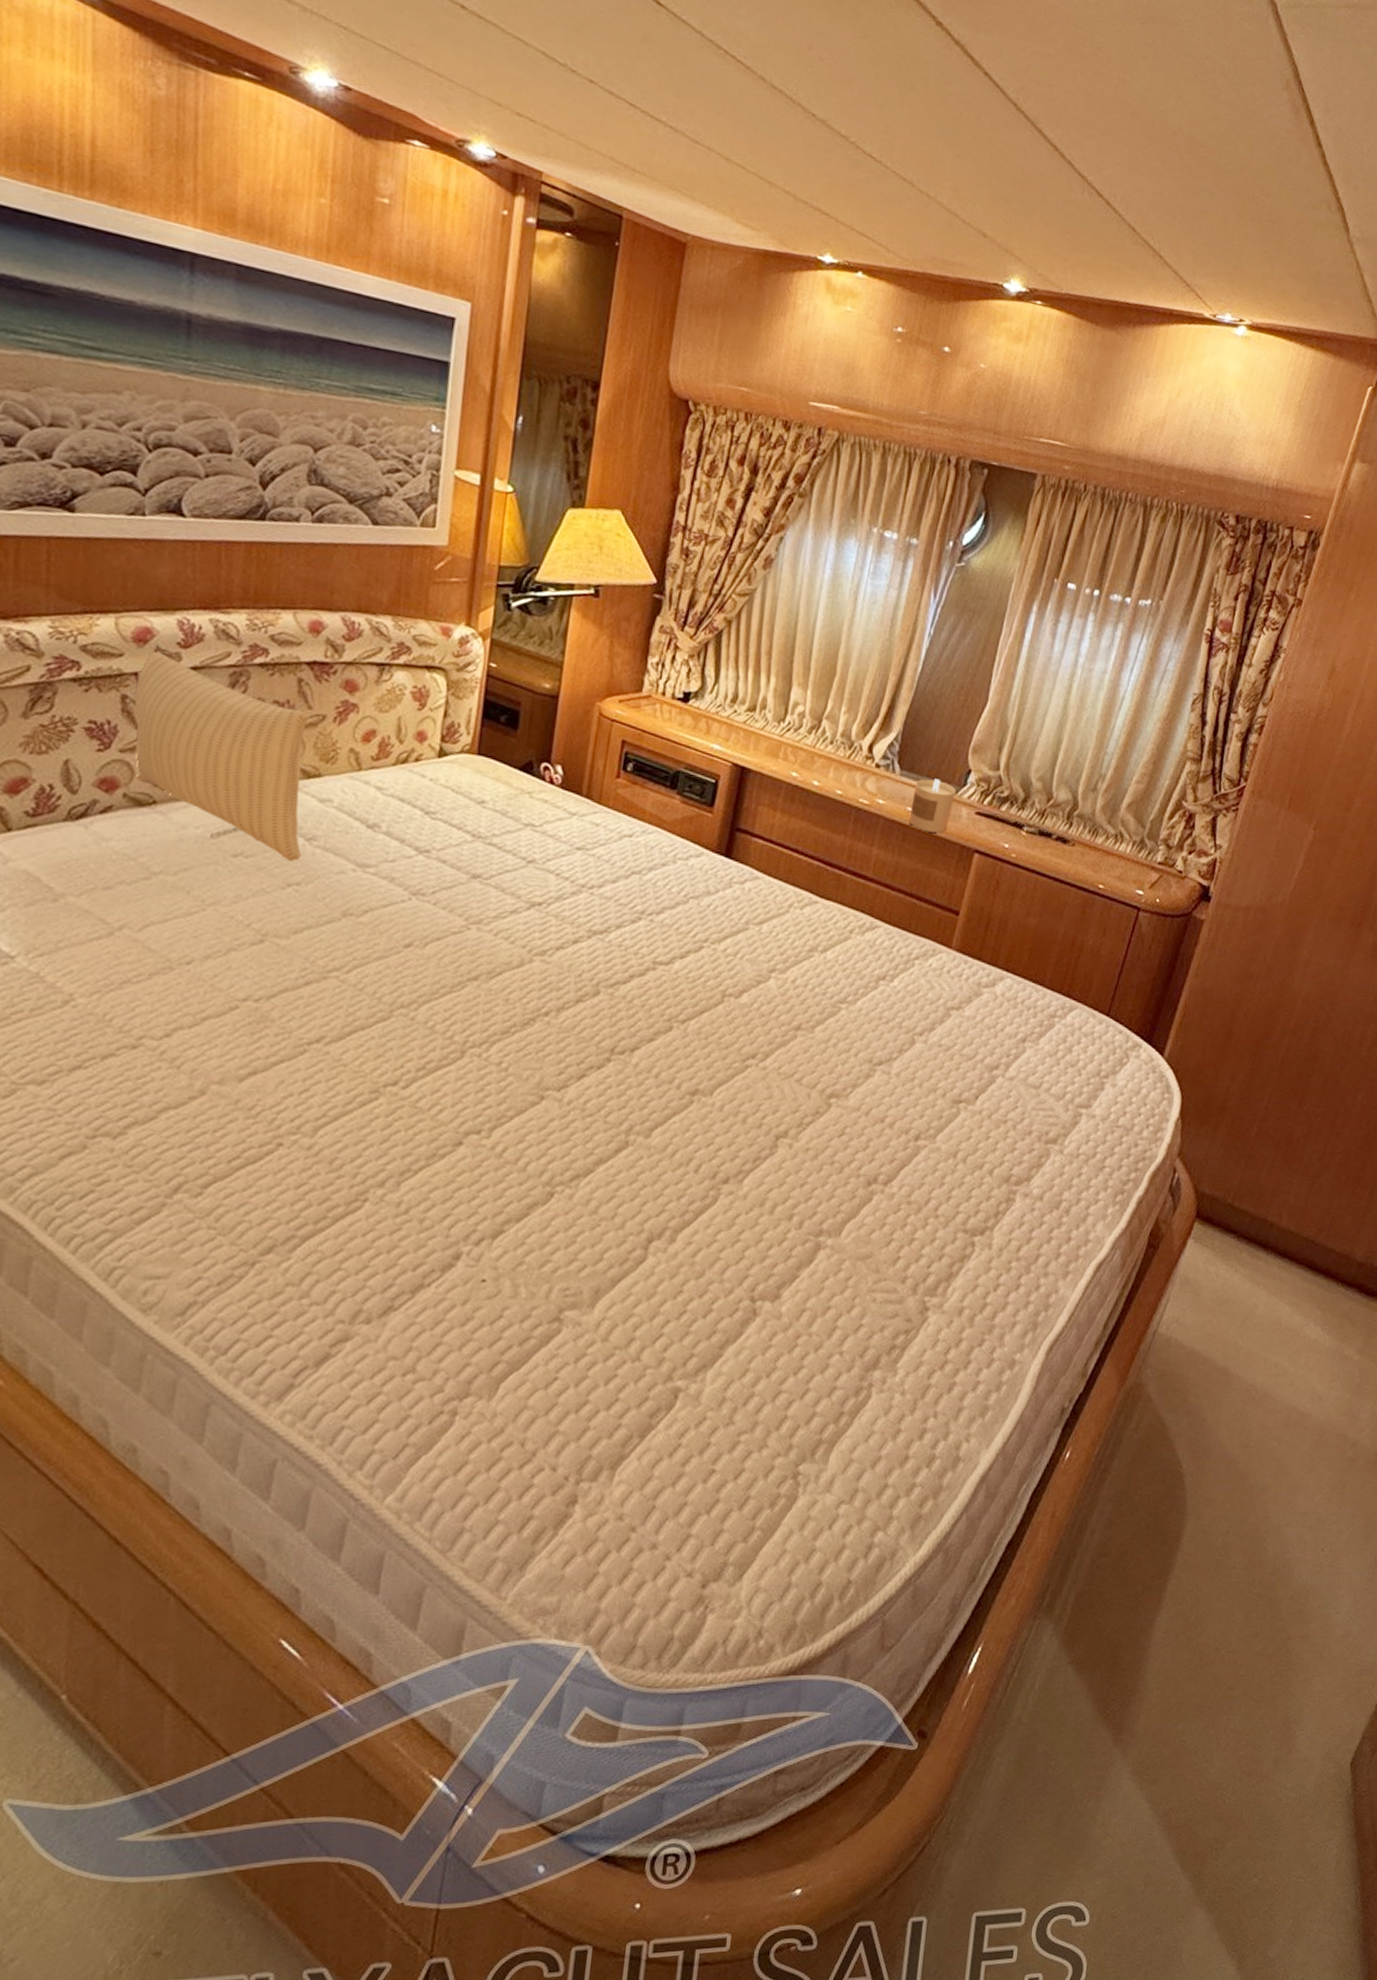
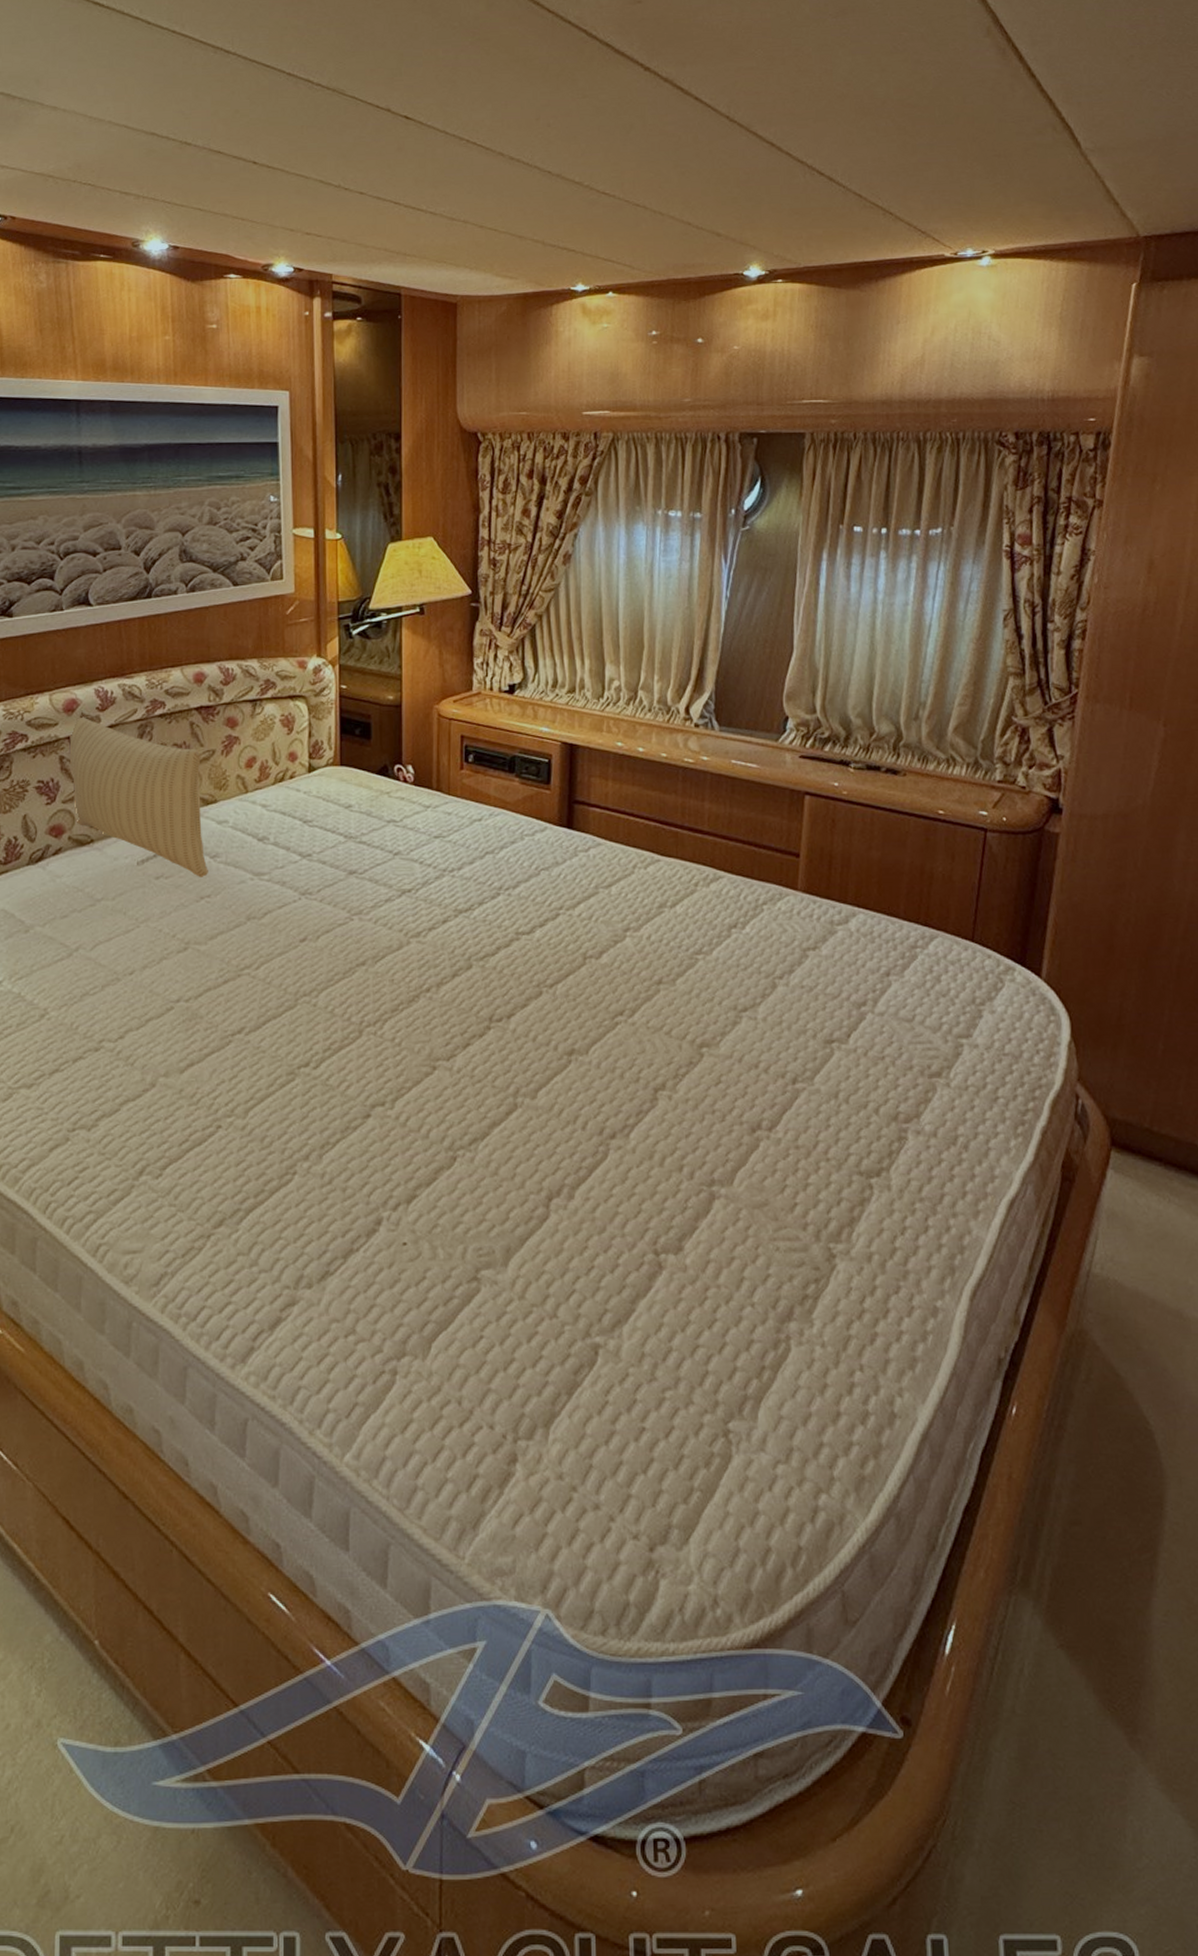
candle: present [908,779,956,833] -> none [734,730,777,781]

